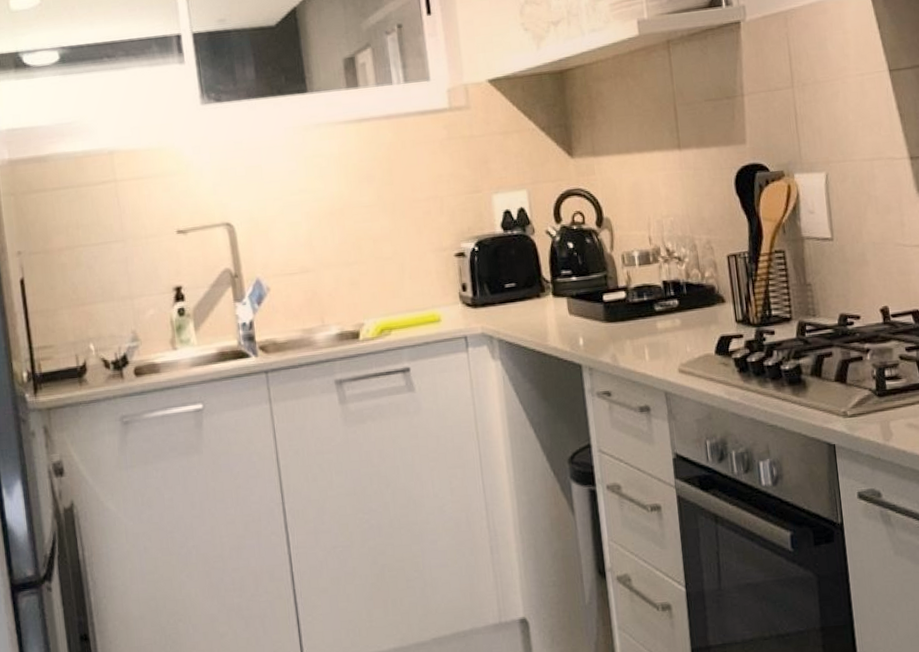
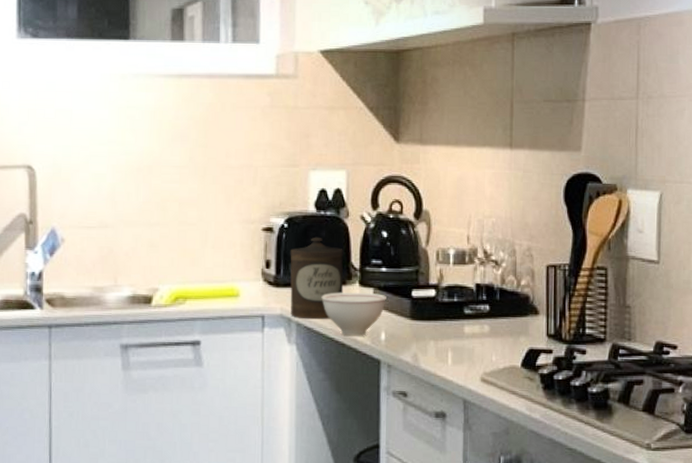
canister: none [483,255,539,334] -> present [290,236,344,319]
bowl: none [518,302,581,346] -> present [321,292,388,336]

